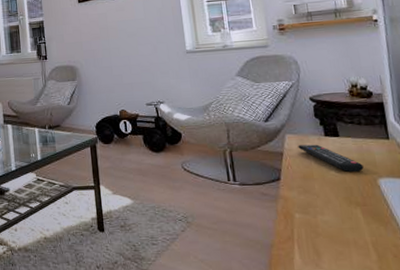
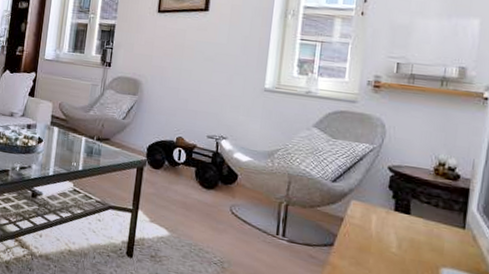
remote control: present [298,144,364,173] -> none [361,214,429,256]

